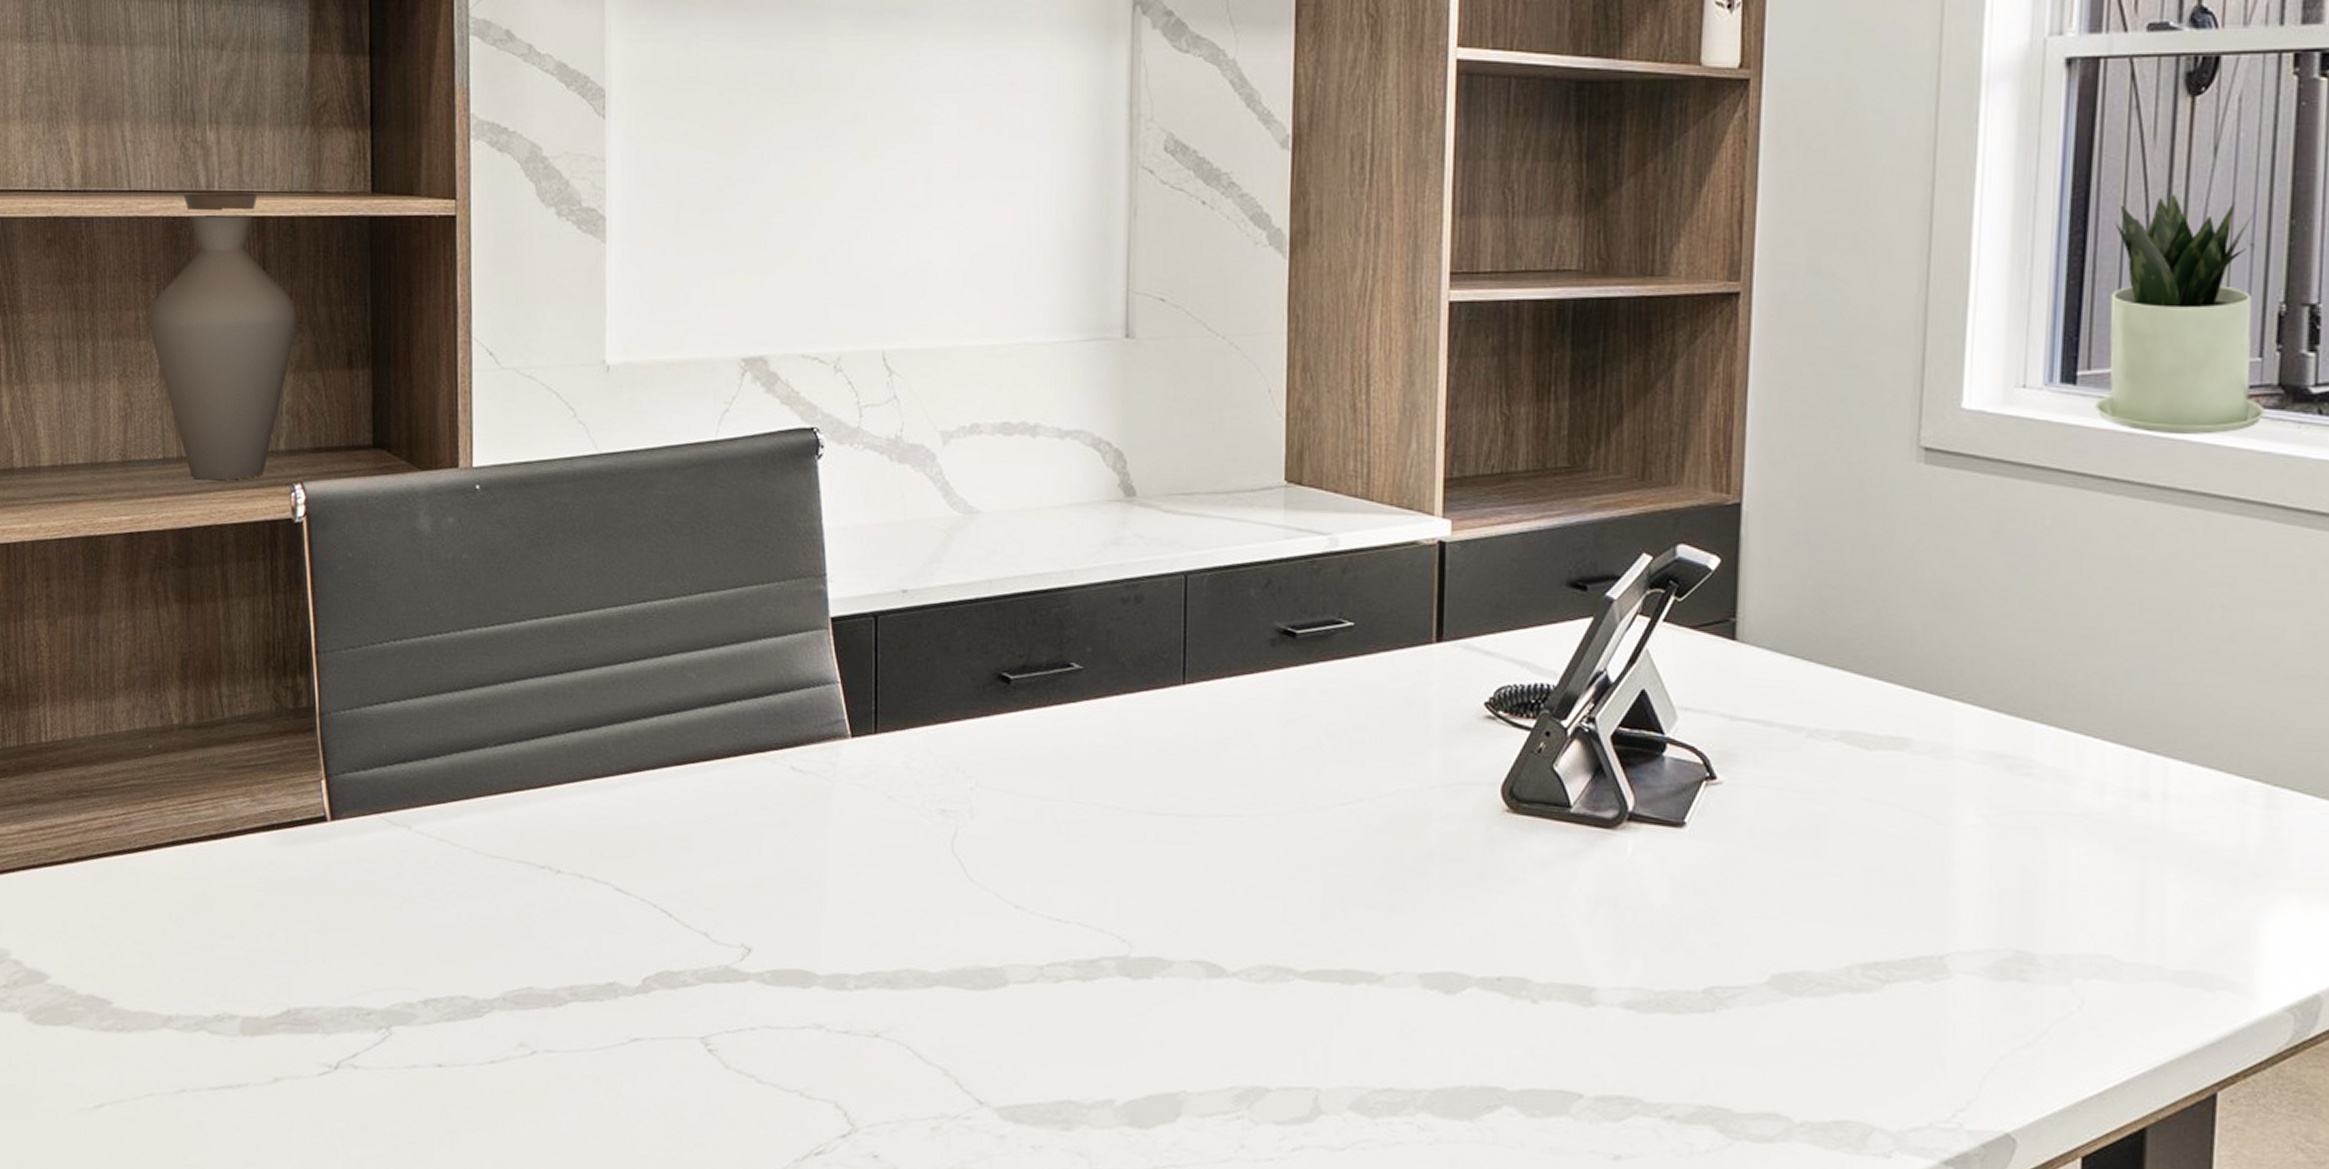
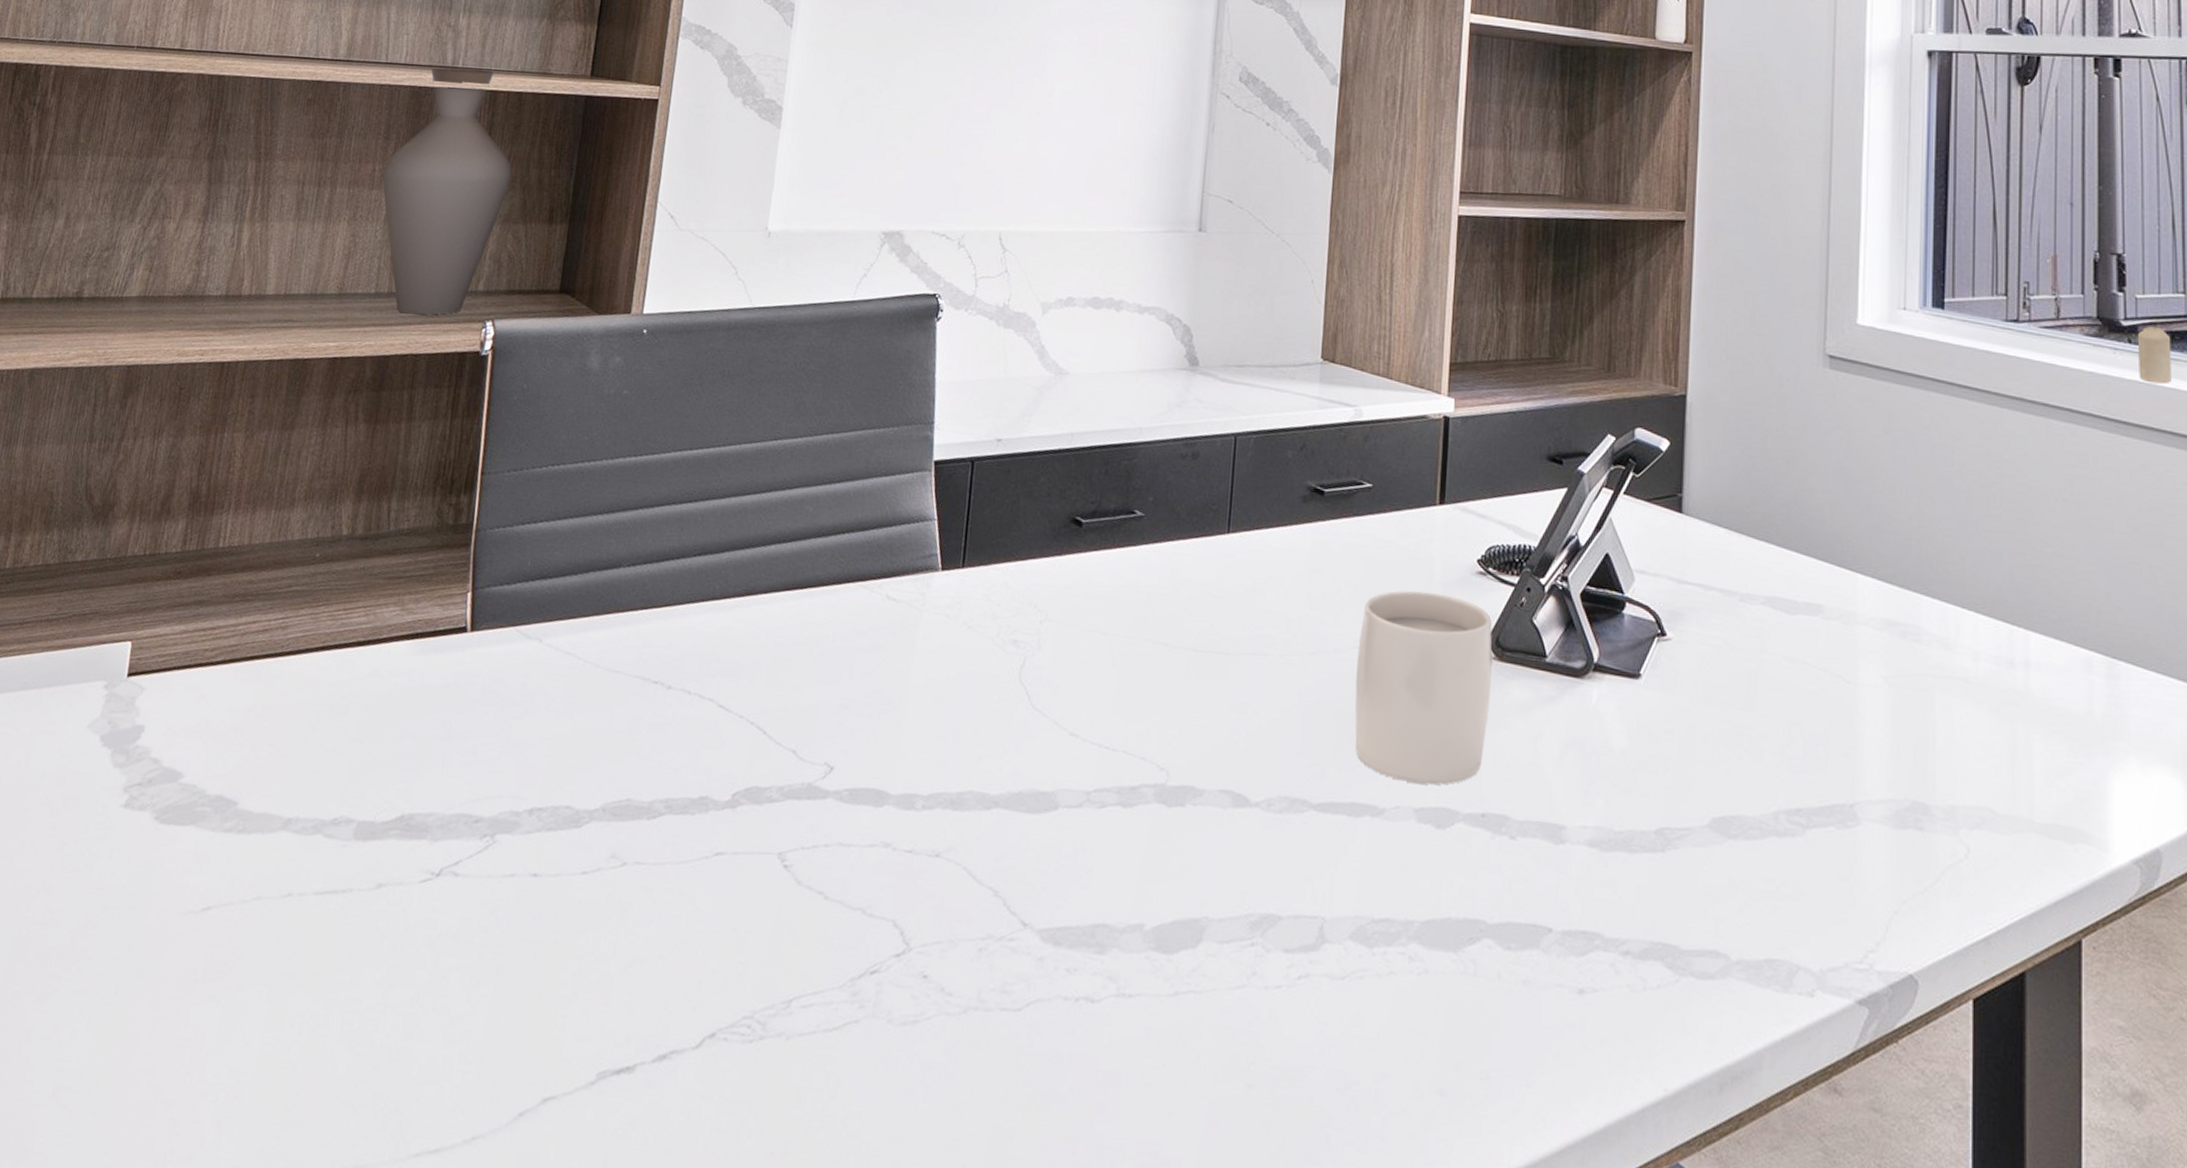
mug: none [1343,739,1506,949] -> present [1354,590,1493,785]
planter: present [2095,194,2265,435] -> none [1959,161,2088,356]

